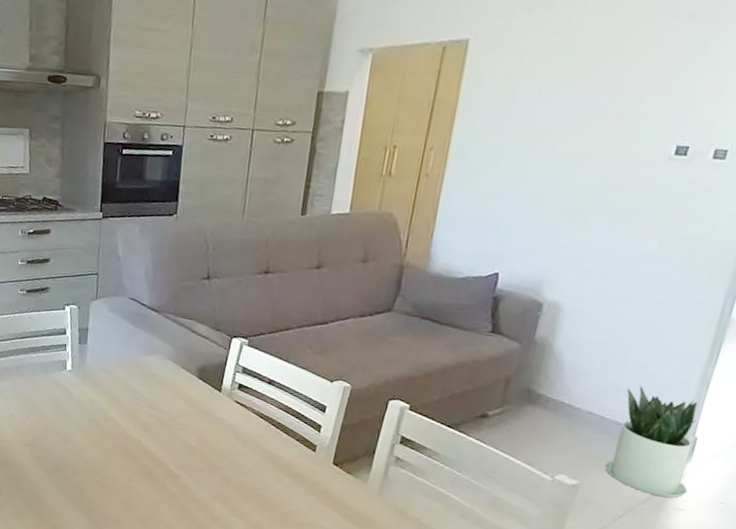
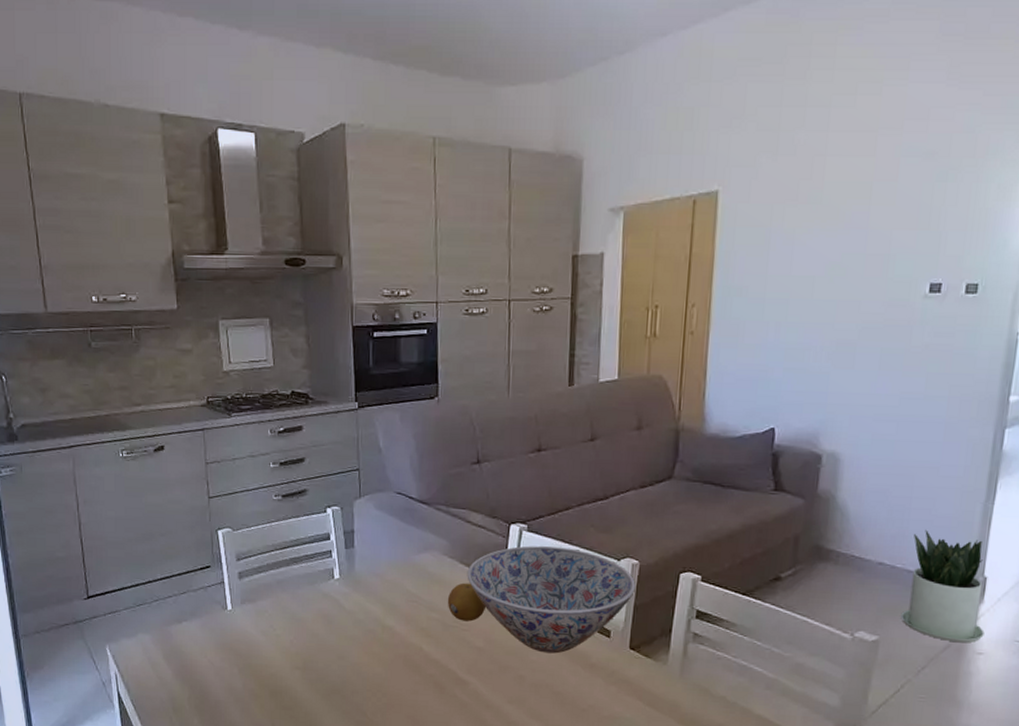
fruit: none [167,386,202,422] -> present [447,582,485,622]
bowl: none [187,359,345,461] -> present [467,546,636,654]

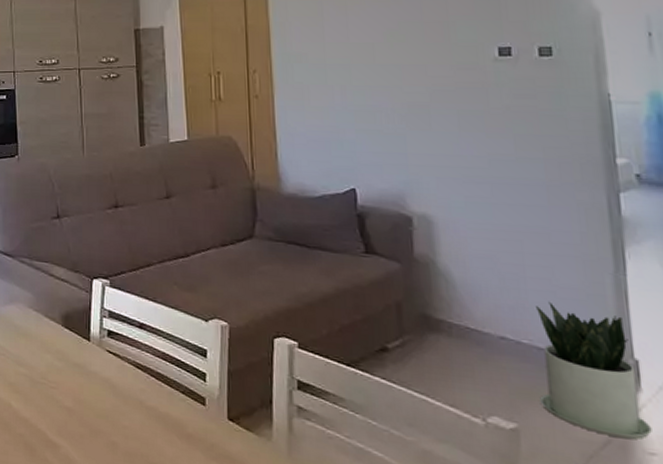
fruit: present [447,582,485,622] -> none [34,337,72,379]
bowl: present [467,546,636,654] -> none [52,302,227,420]

